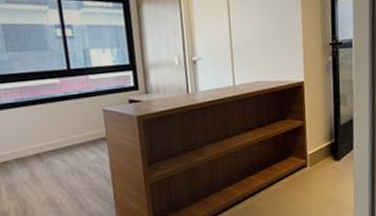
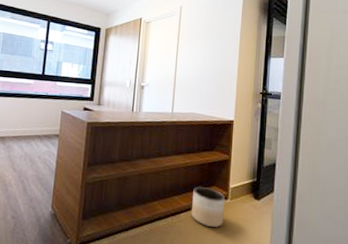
planter: none [269,159,305,199] -> present [191,186,225,227]

